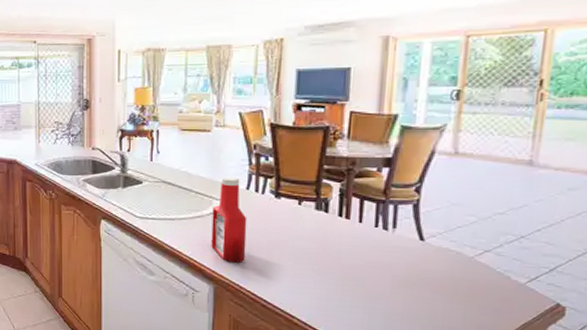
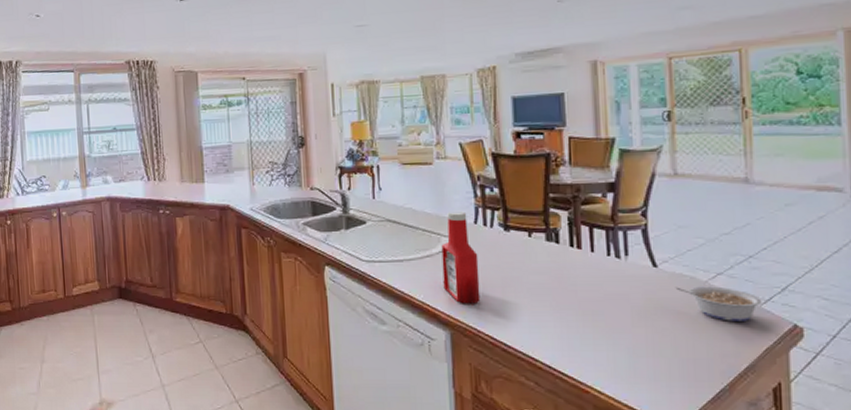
legume: none [439,260,527,297] -> present [675,286,762,321]

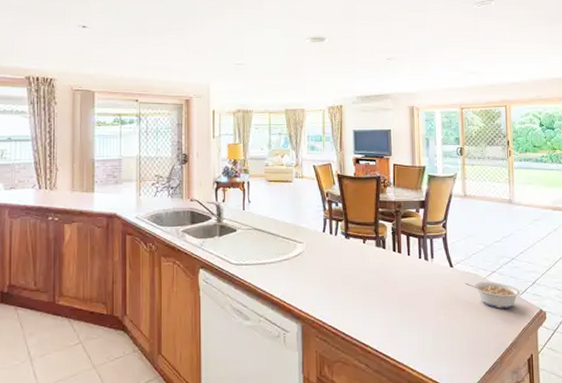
ketchup bottle: present [441,210,481,304] -> none [297,221,326,300]

